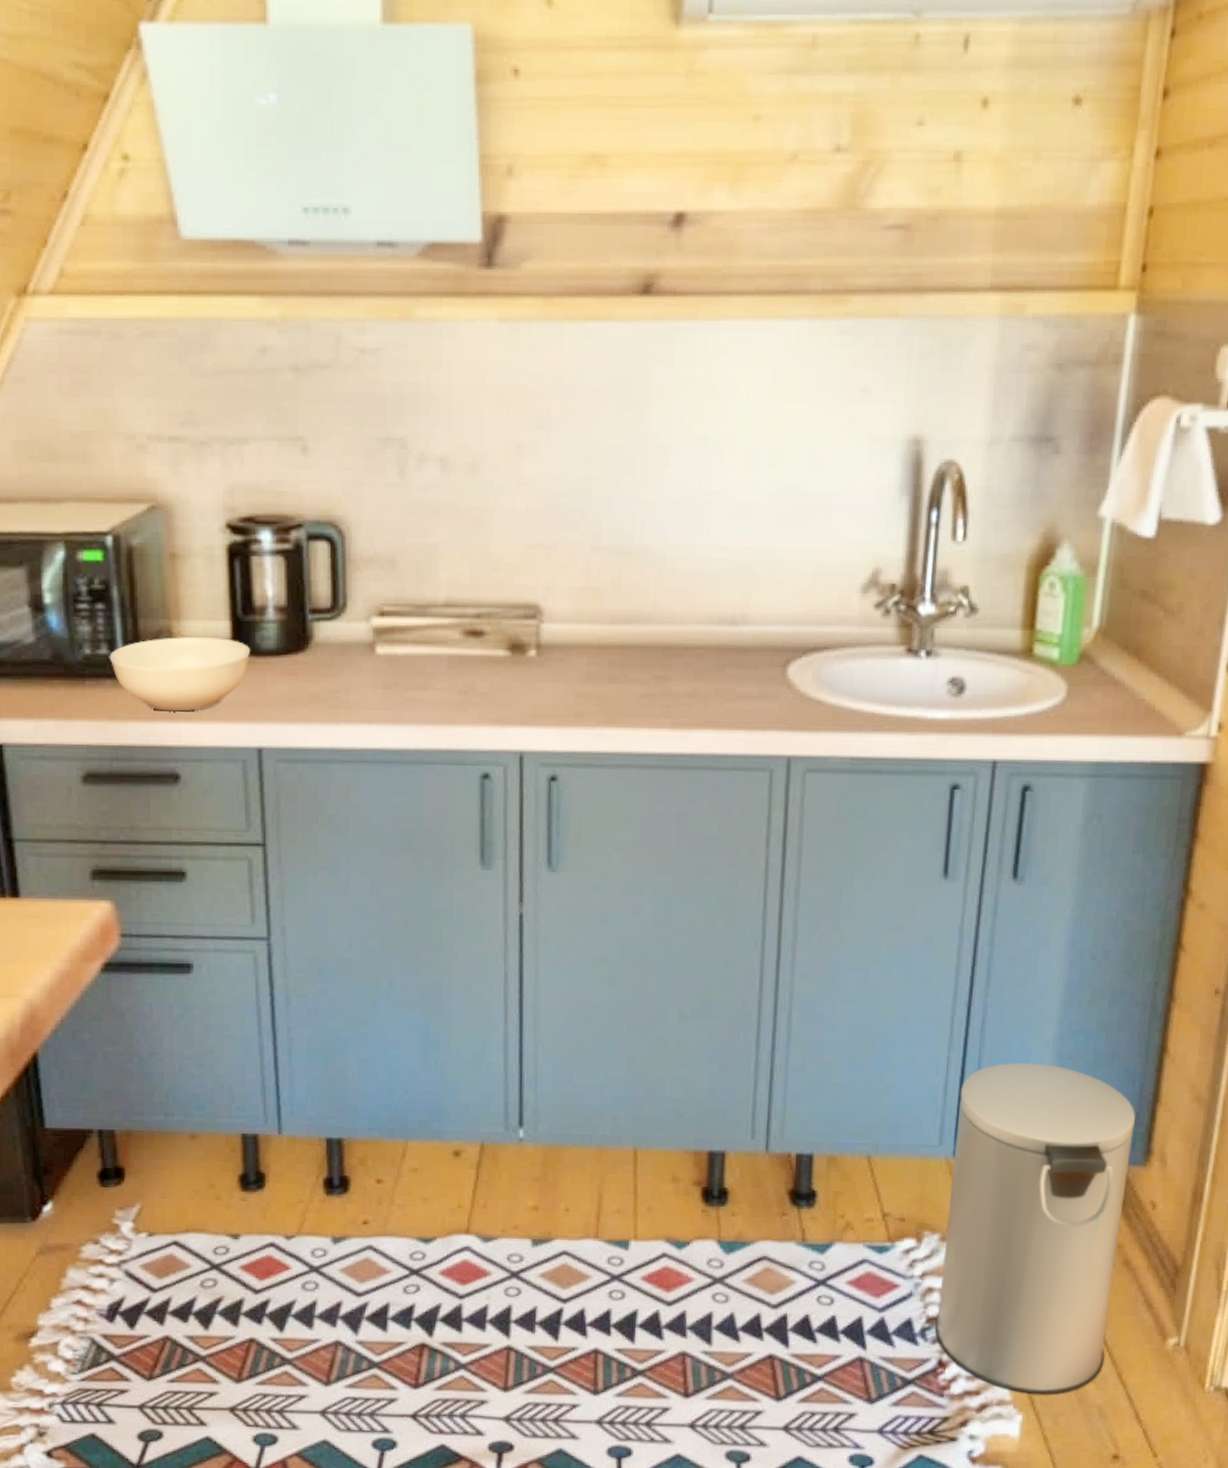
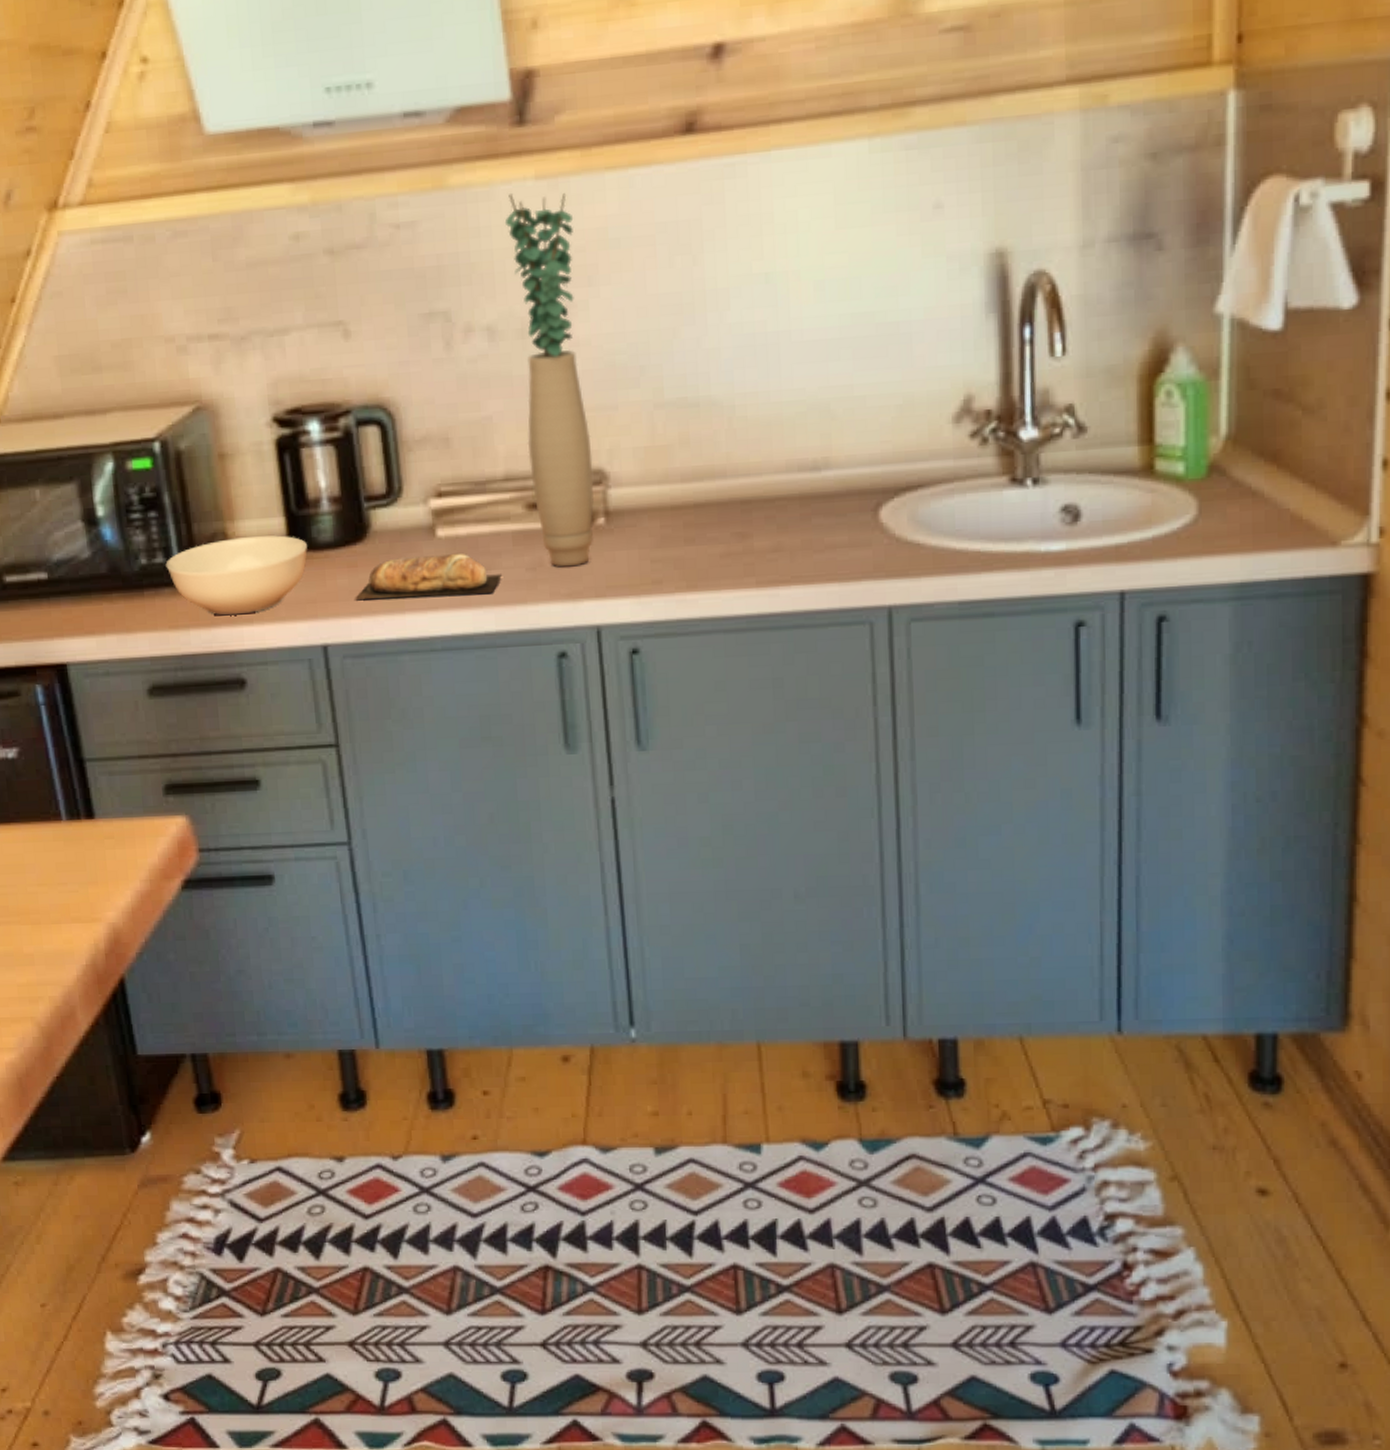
bread loaf: none [292,671,435,712] -> present [355,553,502,600]
vase: none [465,332,531,694] -> present [504,193,595,568]
trash bin: present [934,1061,1135,1395] -> none [1115,921,1327,1297]

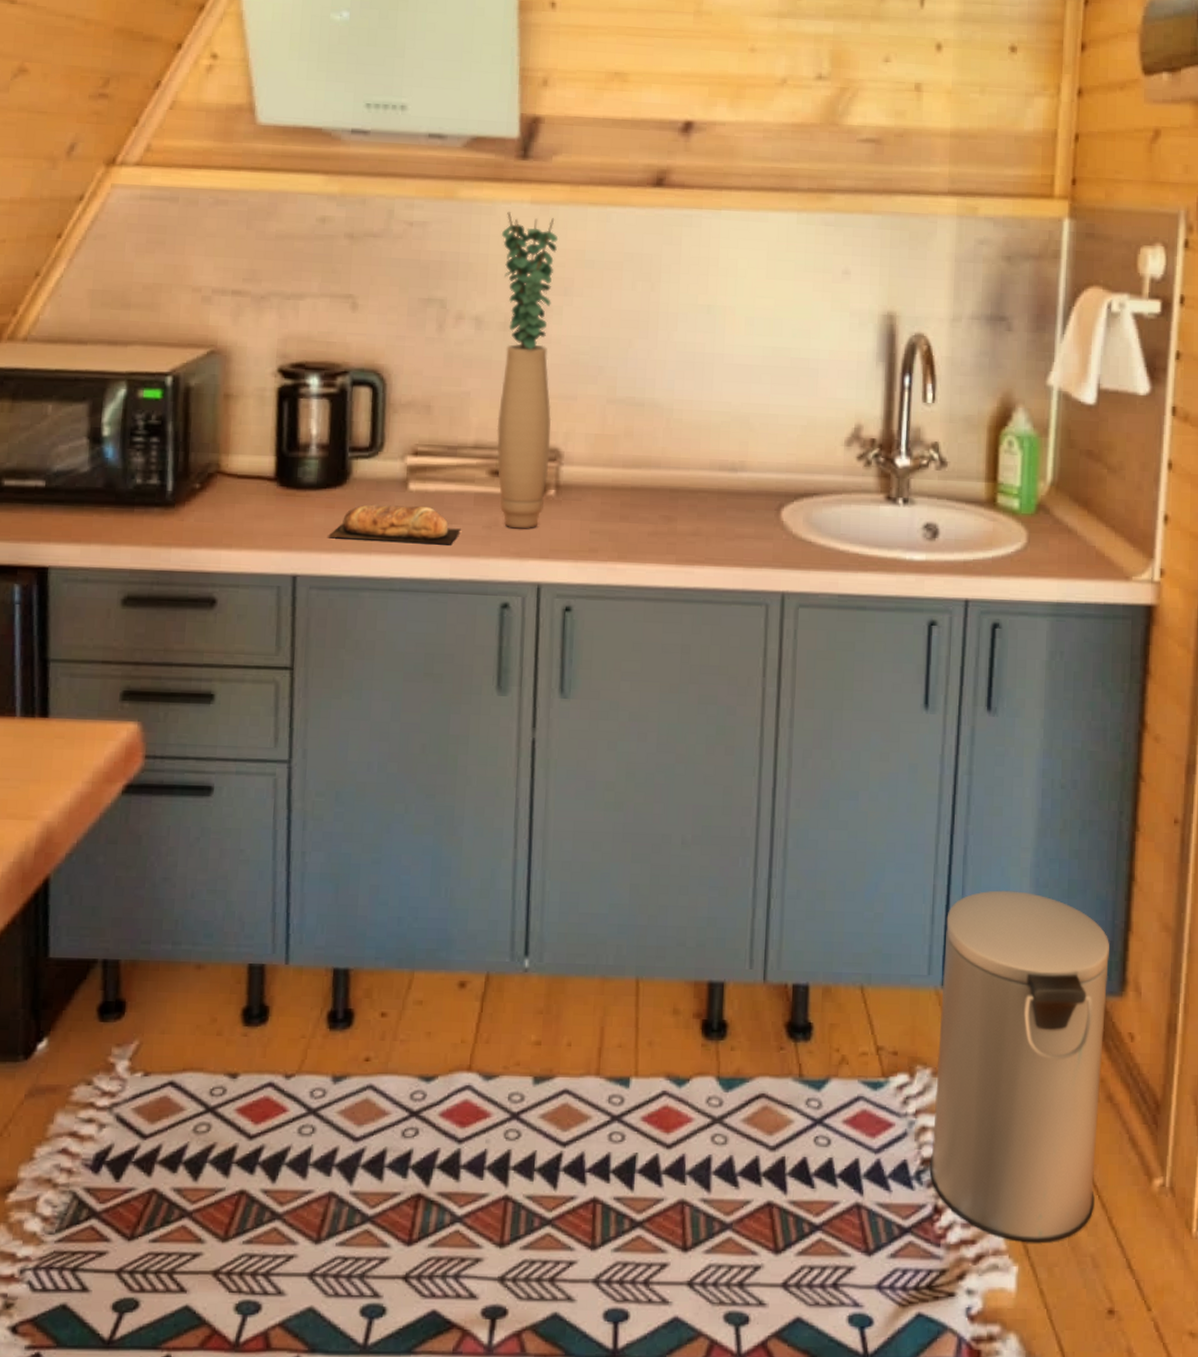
bowl: present [165,535,308,616] -> none [159,469,293,540]
trash bin: none [1115,921,1327,1297] -> present [929,889,1109,1243]

